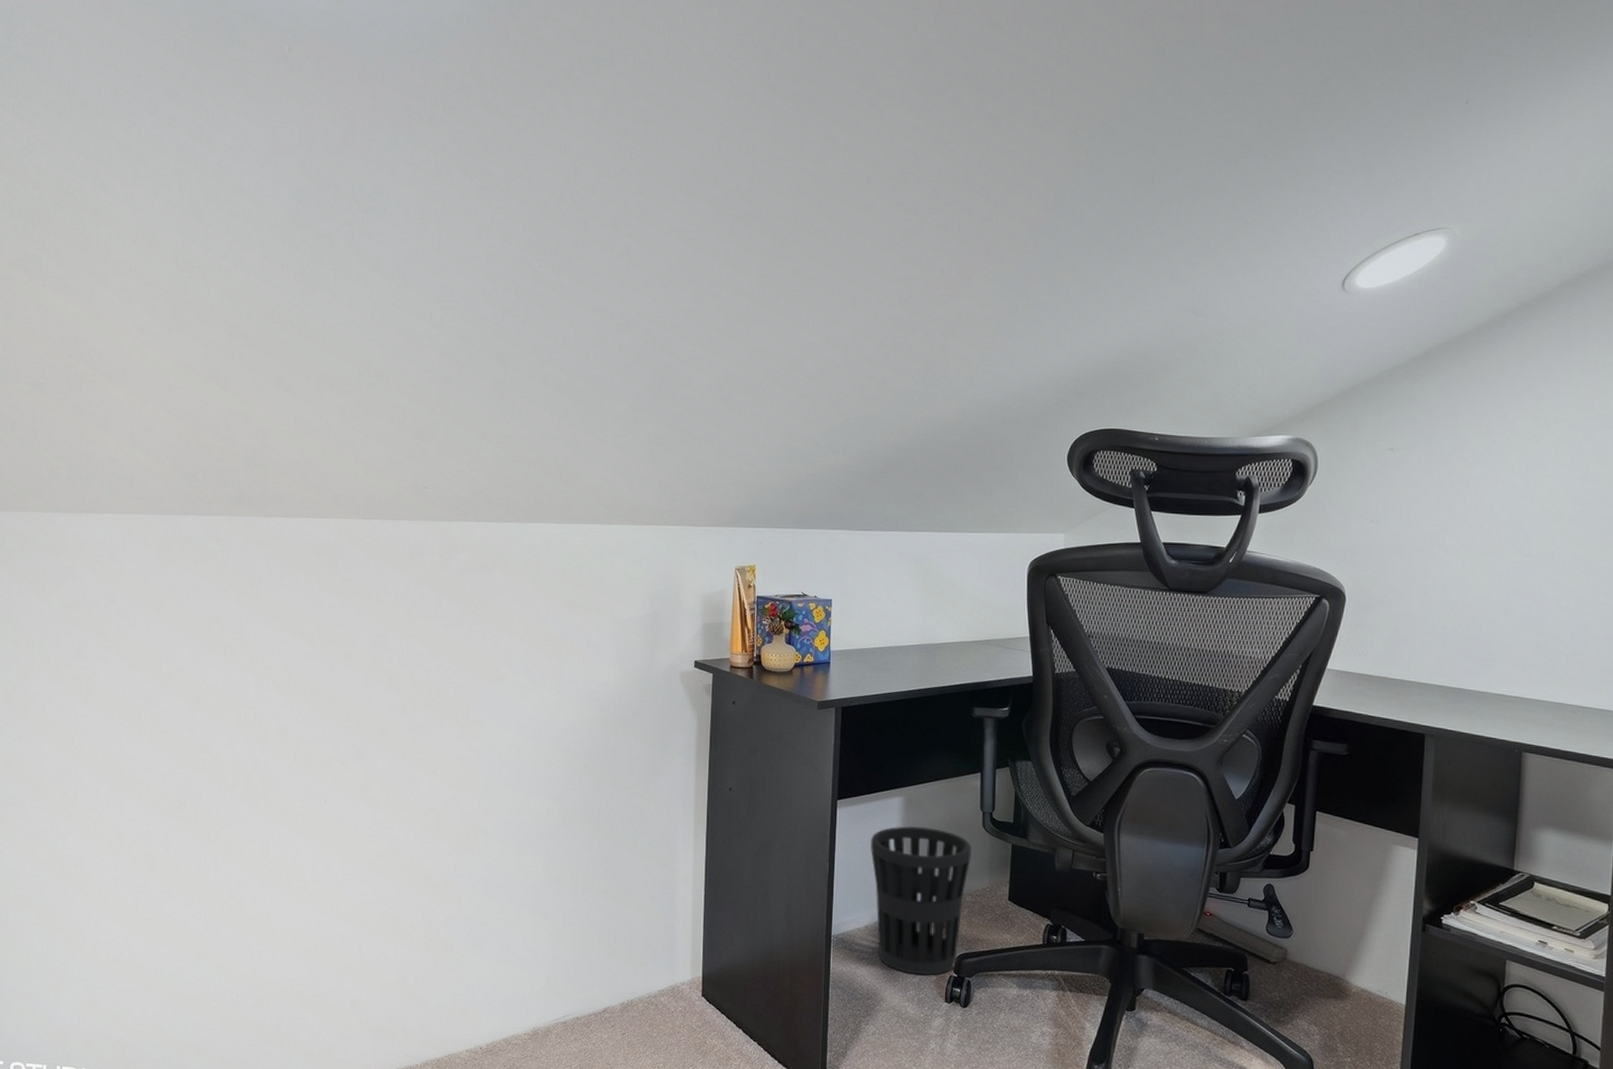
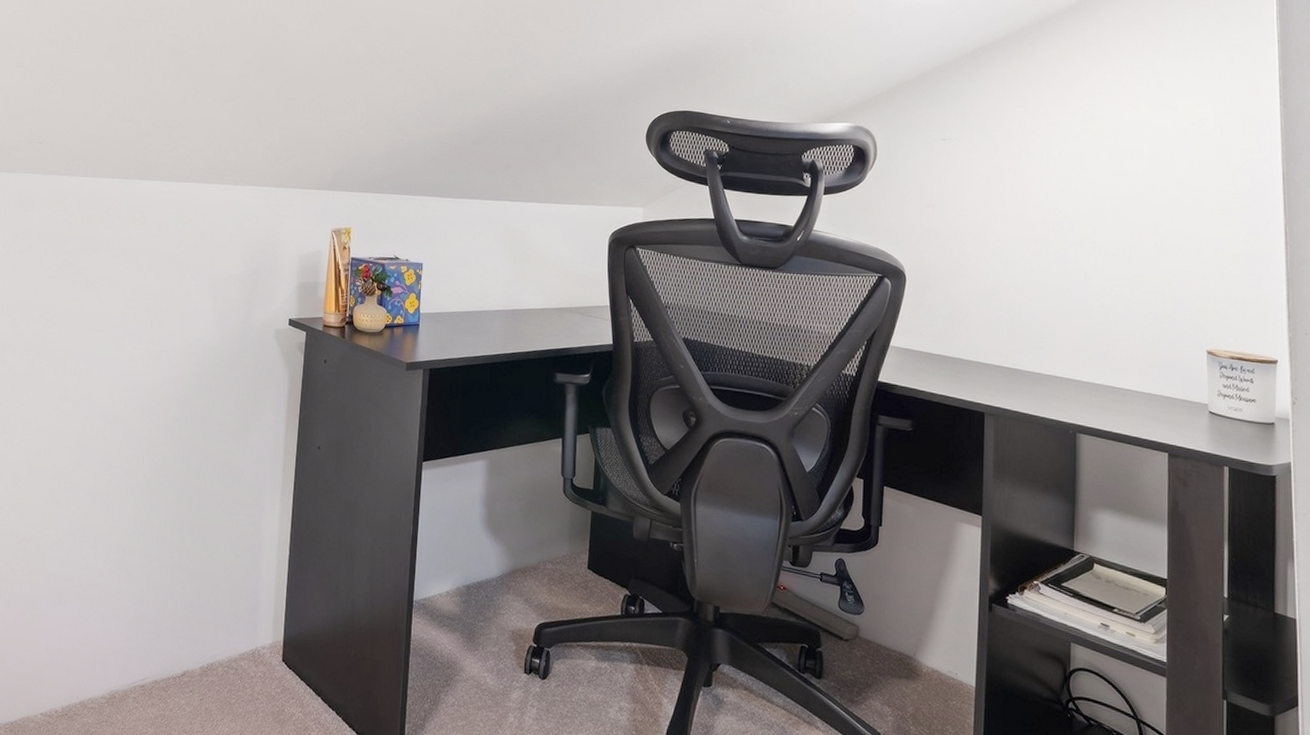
wastebasket: present [871,826,973,976] -> none [454,489,553,646]

